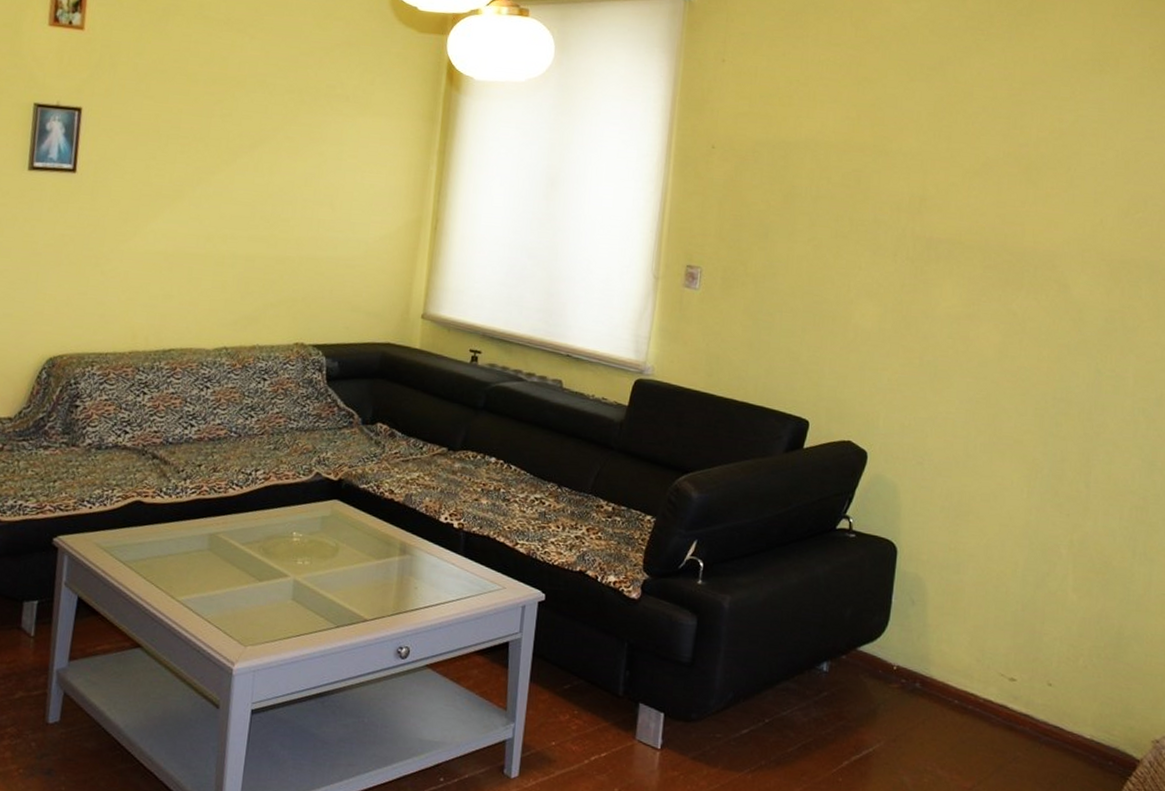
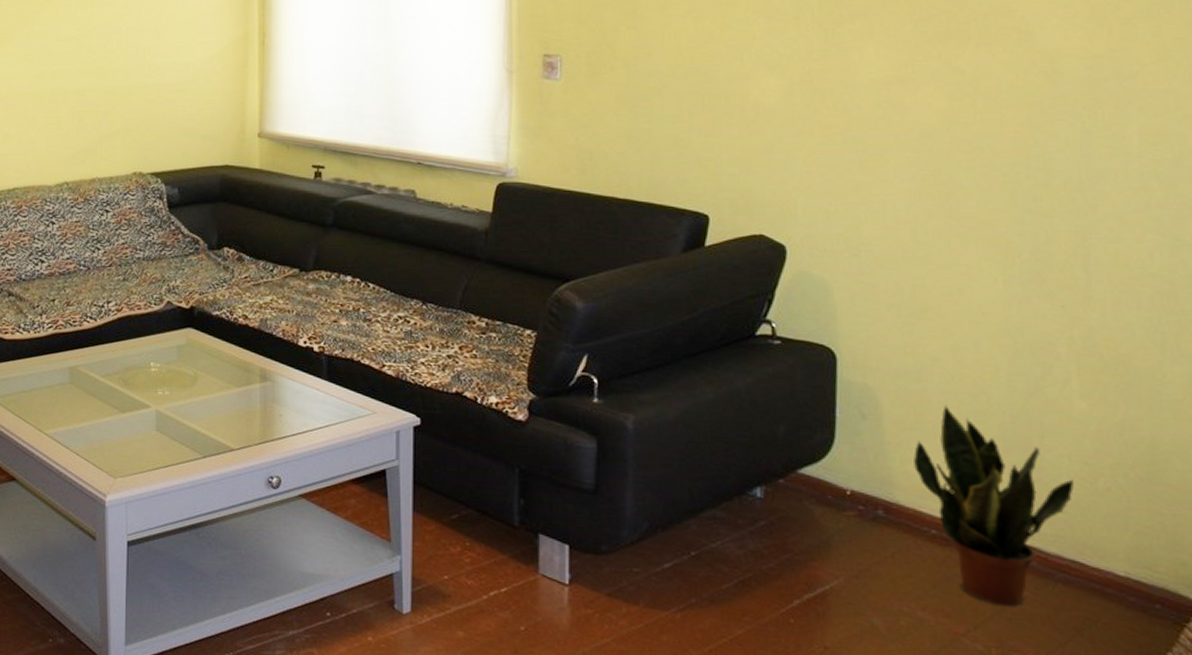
potted plant: none [947,594,1062,765] -> present [914,405,1074,607]

